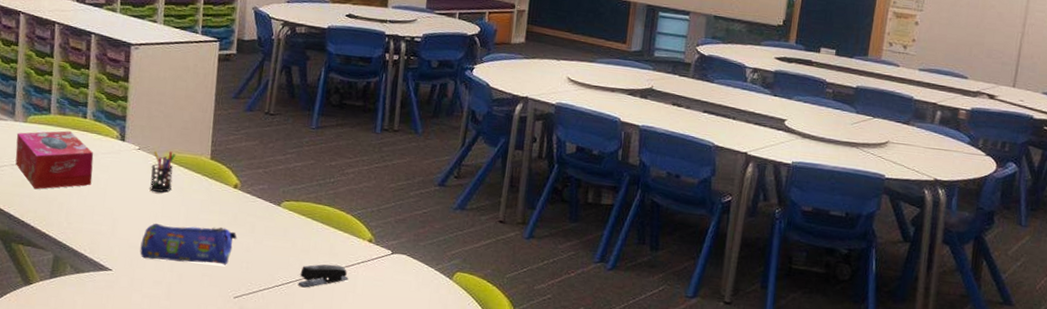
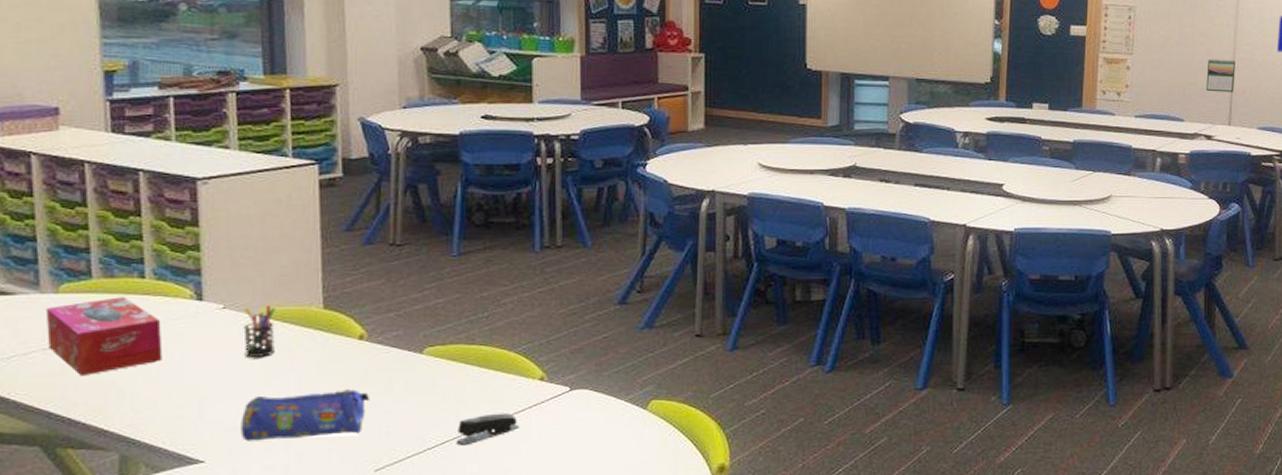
calendar: none [993,21,1026,56] -> present [1206,59,1235,93]

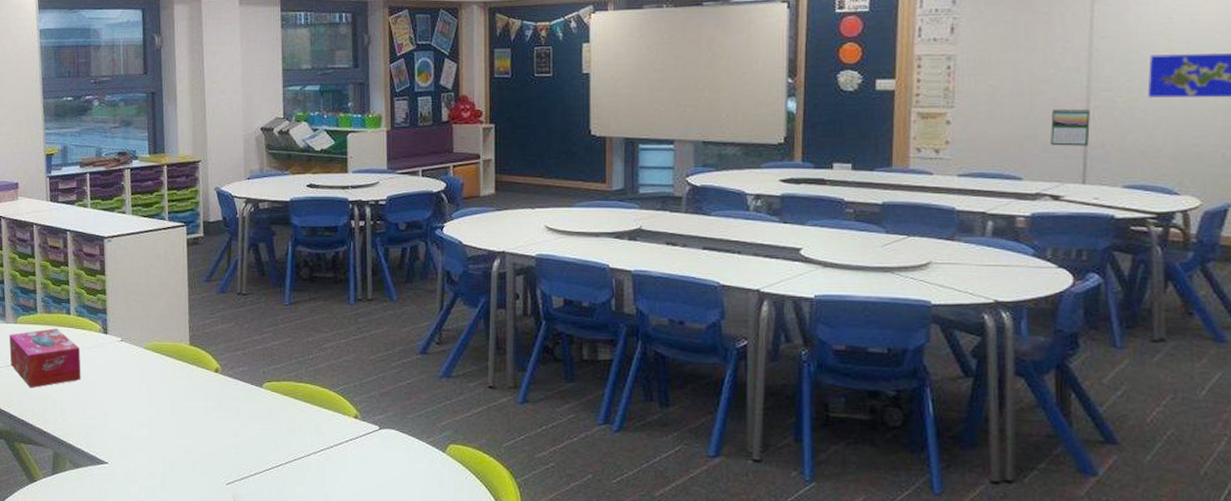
pencil case: present [240,389,371,441] -> none [132,413,223,452]
pen holder: present [243,305,277,357] -> none [134,340,157,382]
stapler: present [456,413,520,446] -> none [288,444,338,470]

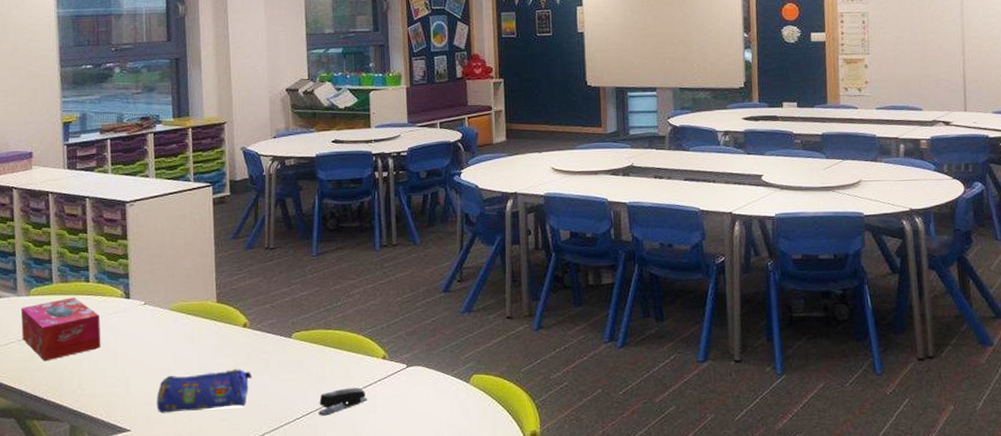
pencil case: none [132,413,223,452] -> present [157,369,252,413]
stapler: none [288,444,338,470] -> present [318,387,368,416]
calendar: present [1051,108,1090,146] -> none [939,52,967,83]

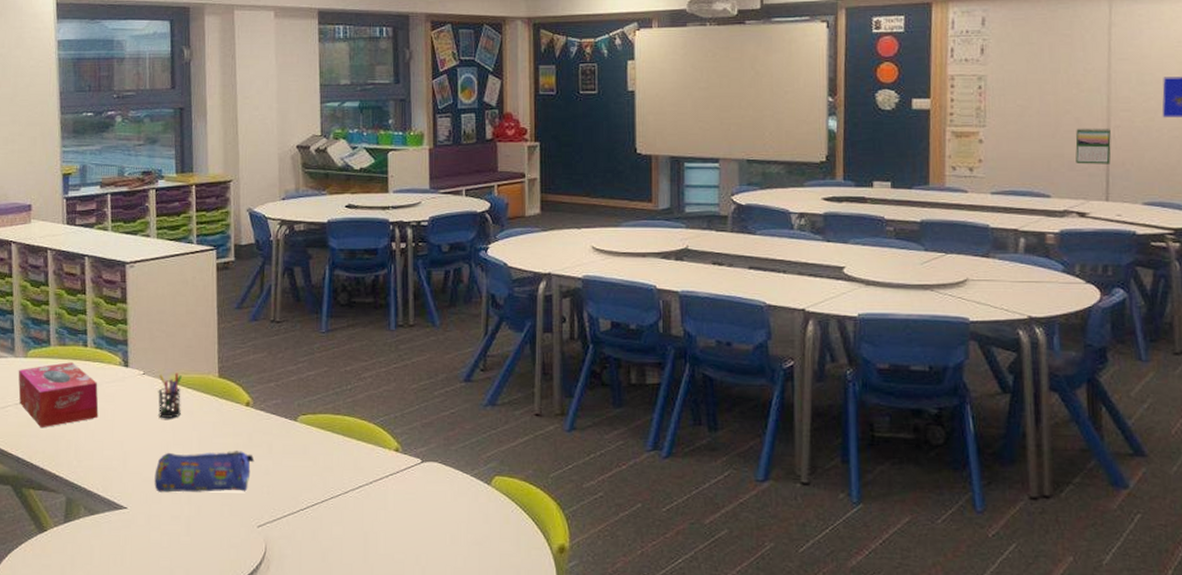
pen holder: none [159,301,183,344] -> present [158,373,183,418]
stapler: present [318,387,368,416] -> none [324,480,378,509]
calendar: none [939,52,967,83] -> present [1075,128,1111,164]

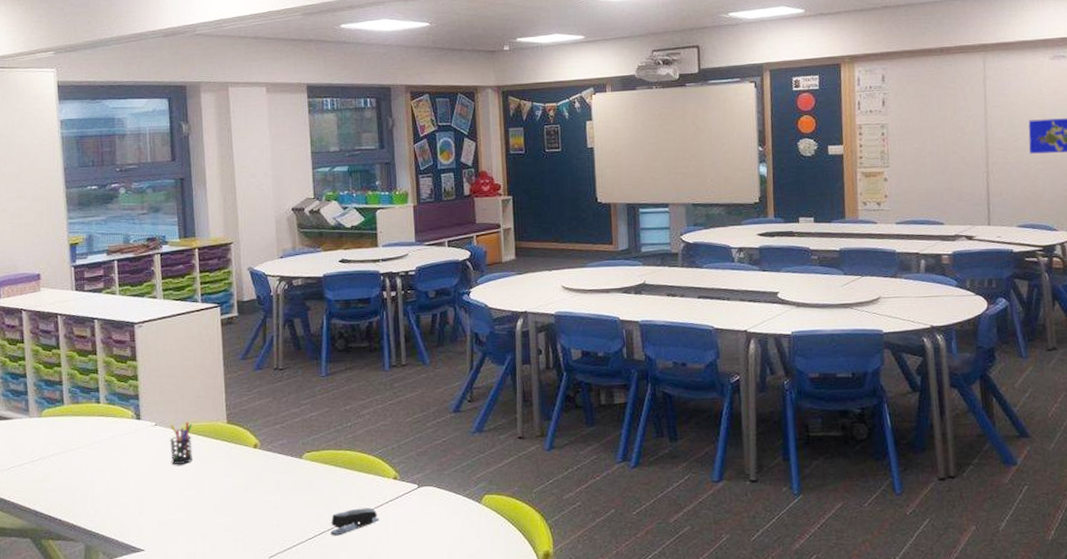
tissue box: present [18,362,99,428] -> none [33,418,113,482]
pencil case: present [154,451,255,493] -> none [169,489,264,533]
stapler: none [324,480,378,509] -> present [330,507,380,536]
calendar: present [1075,128,1111,164] -> none [962,164,990,196]

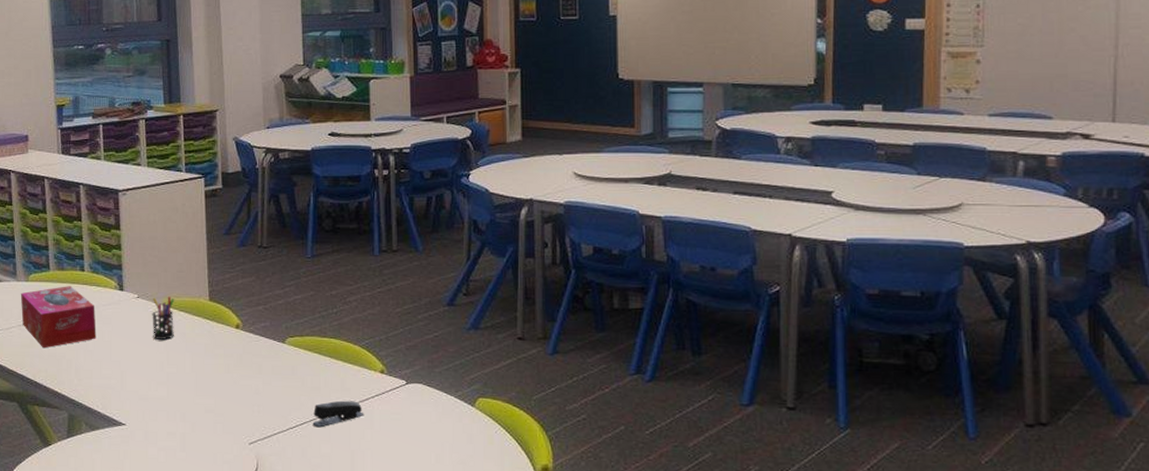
tissue box: none [33,418,113,482] -> present [20,286,96,349]

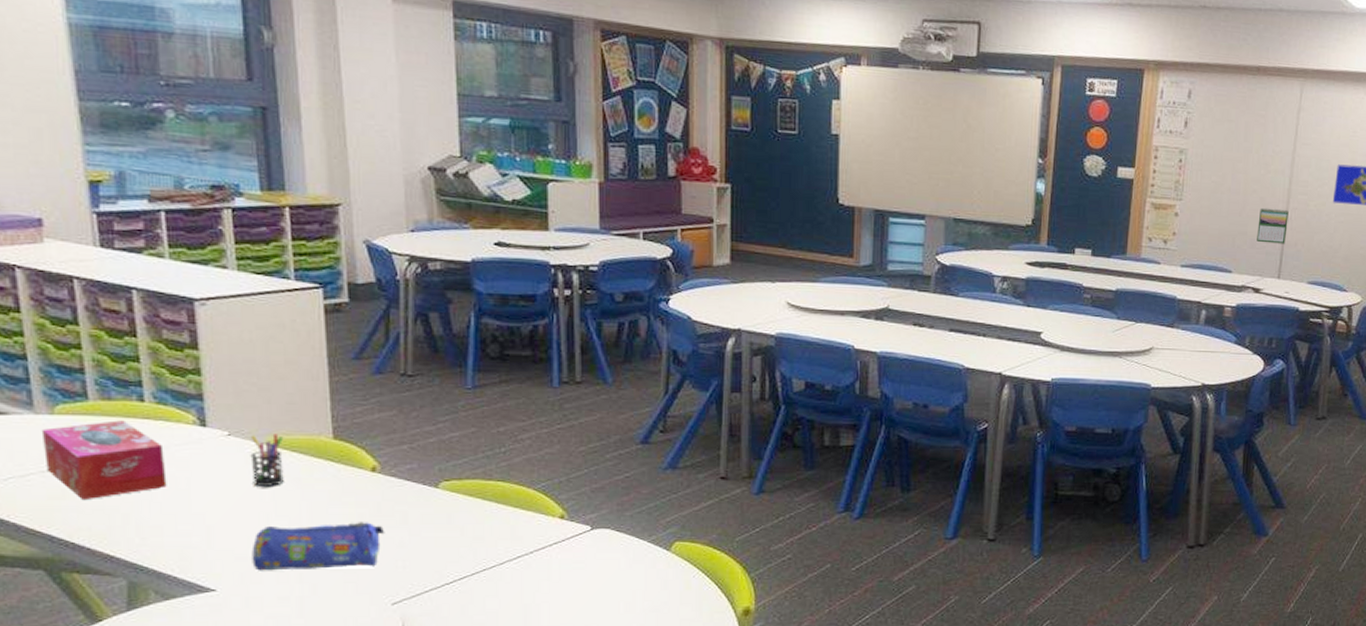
pencil case: none [150,371,245,411] -> present [251,522,385,571]
stapler: present [312,400,364,428] -> none [474,550,540,582]
calendar: none [1080,46,1119,85] -> present [1257,207,1289,244]

